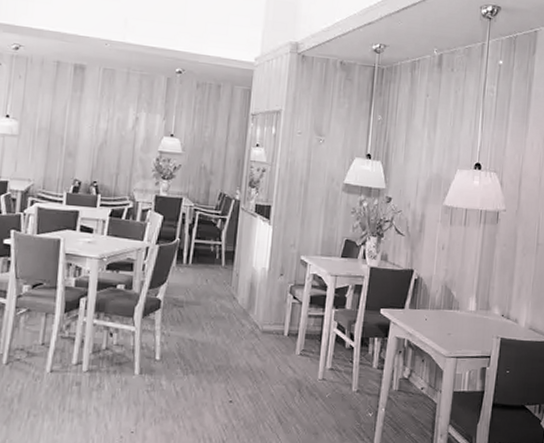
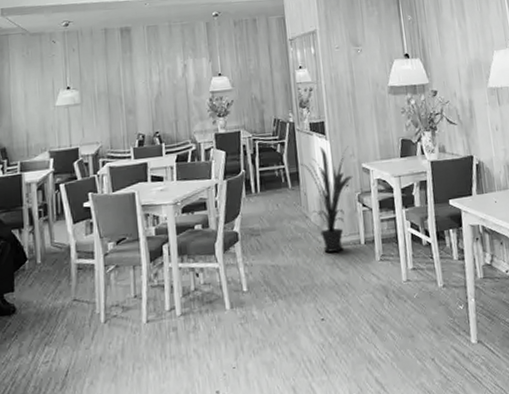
house plant: none [234,230,291,339] -> present [296,146,353,253]

